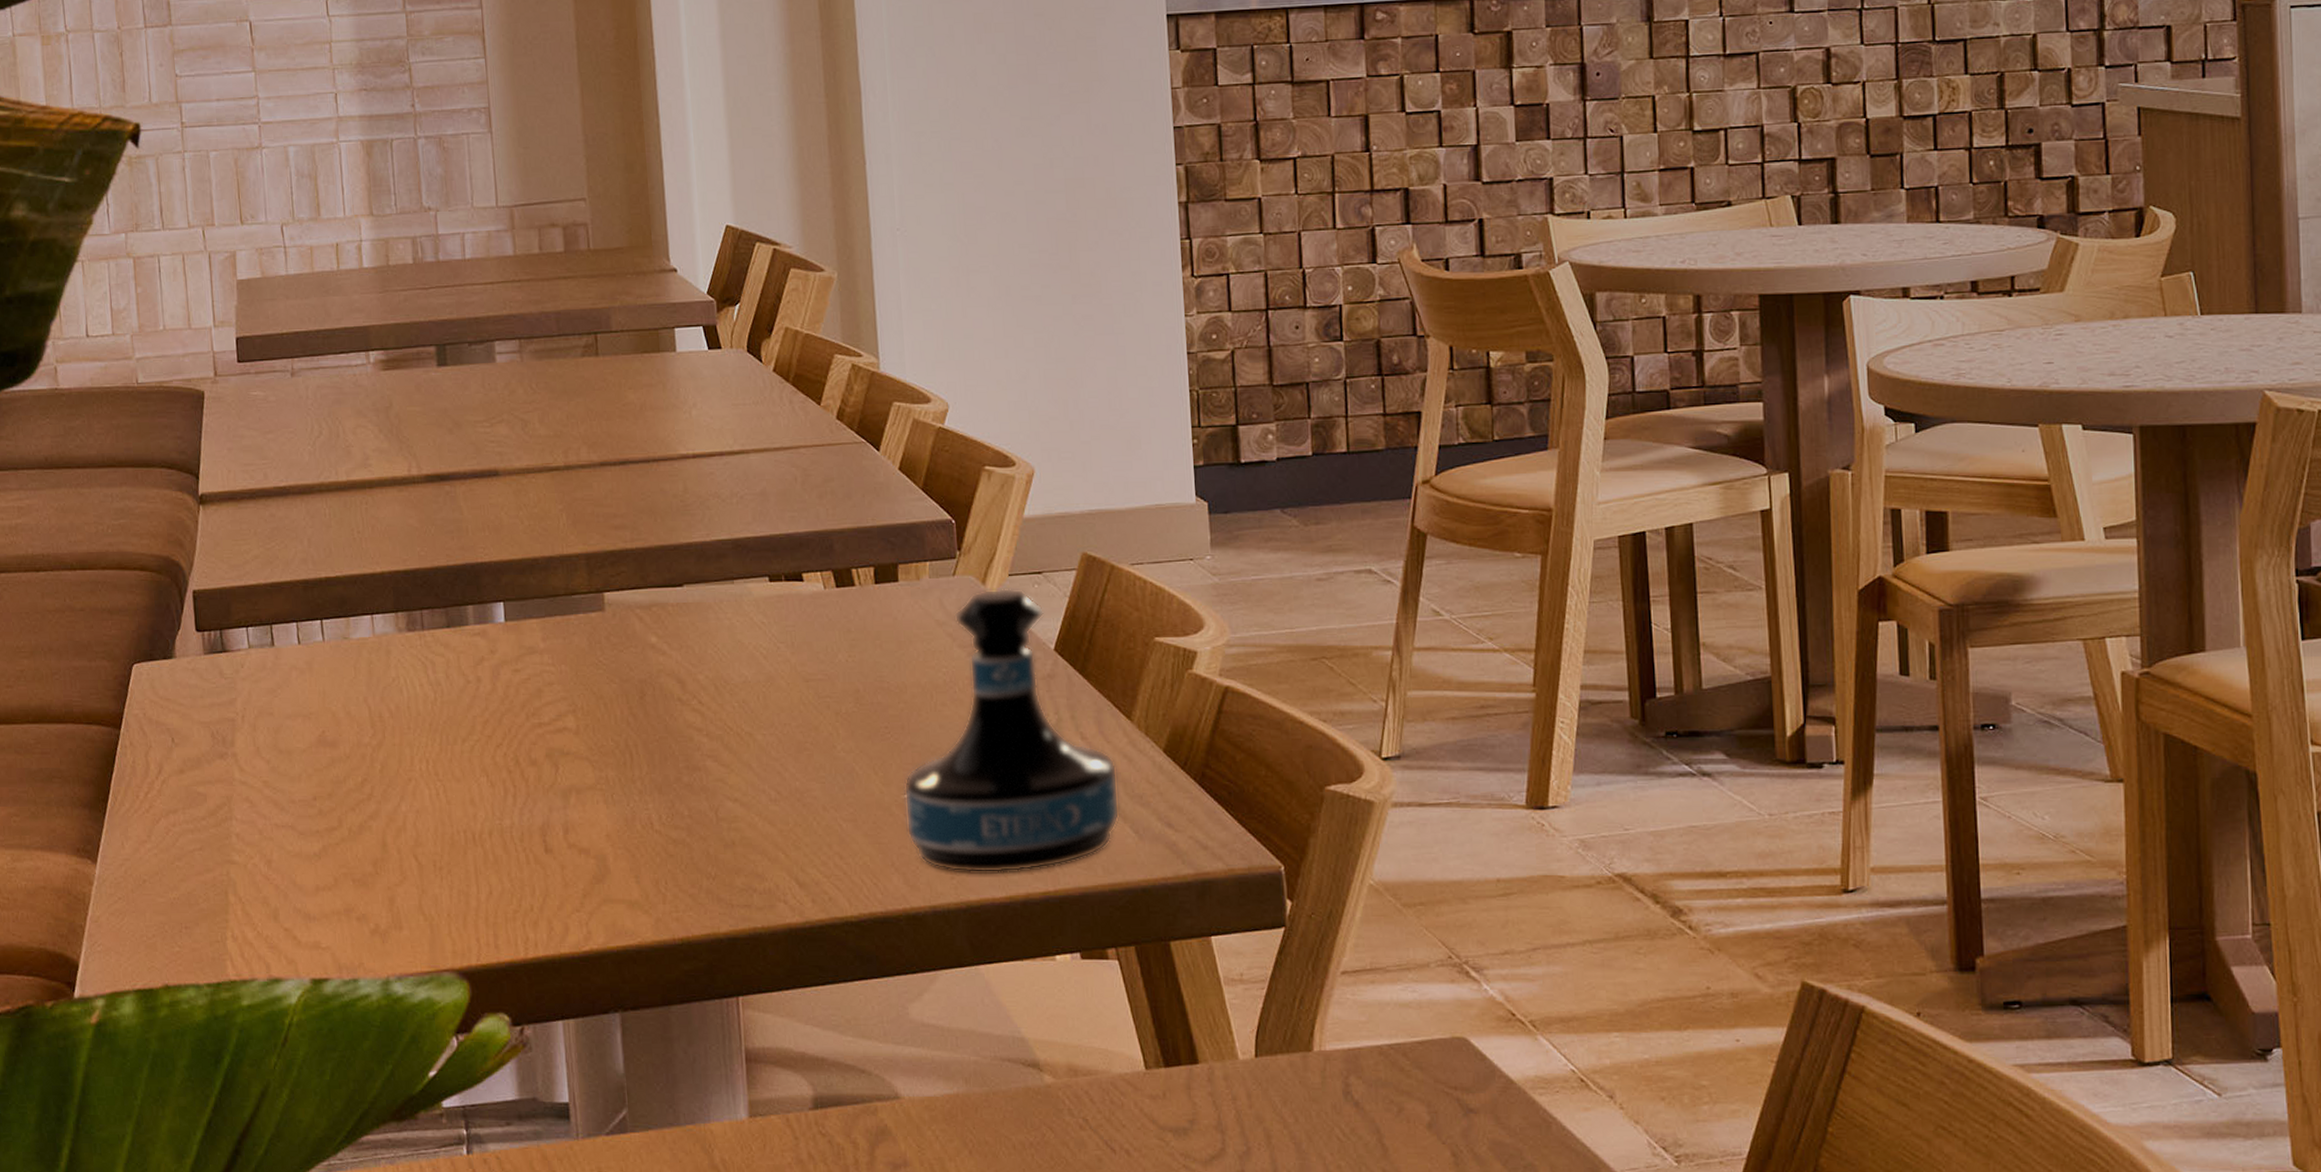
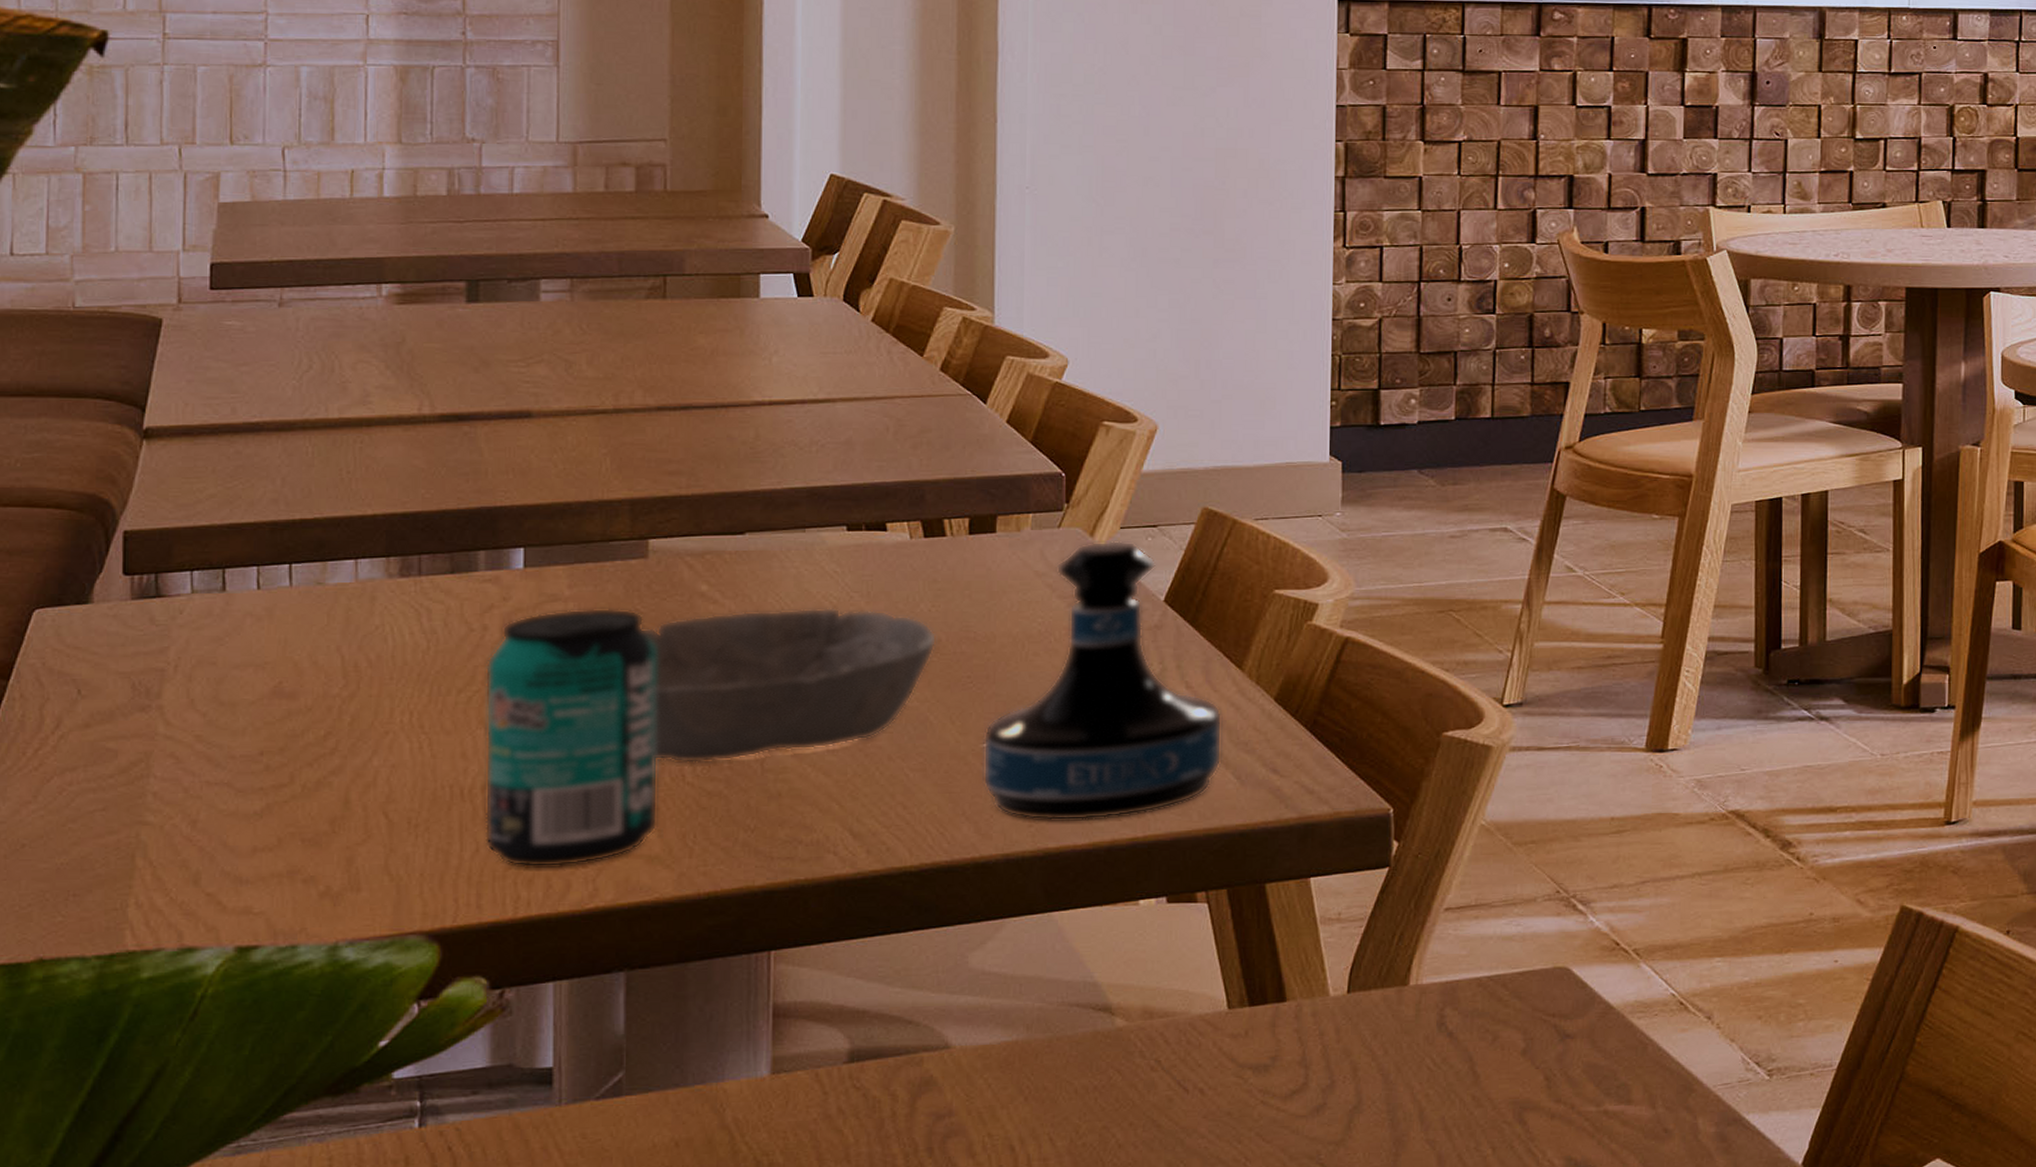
beverage can: none [482,659,635,911] -> present [484,608,659,868]
bowl: none [605,659,856,811] -> present [642,608,937,763]

